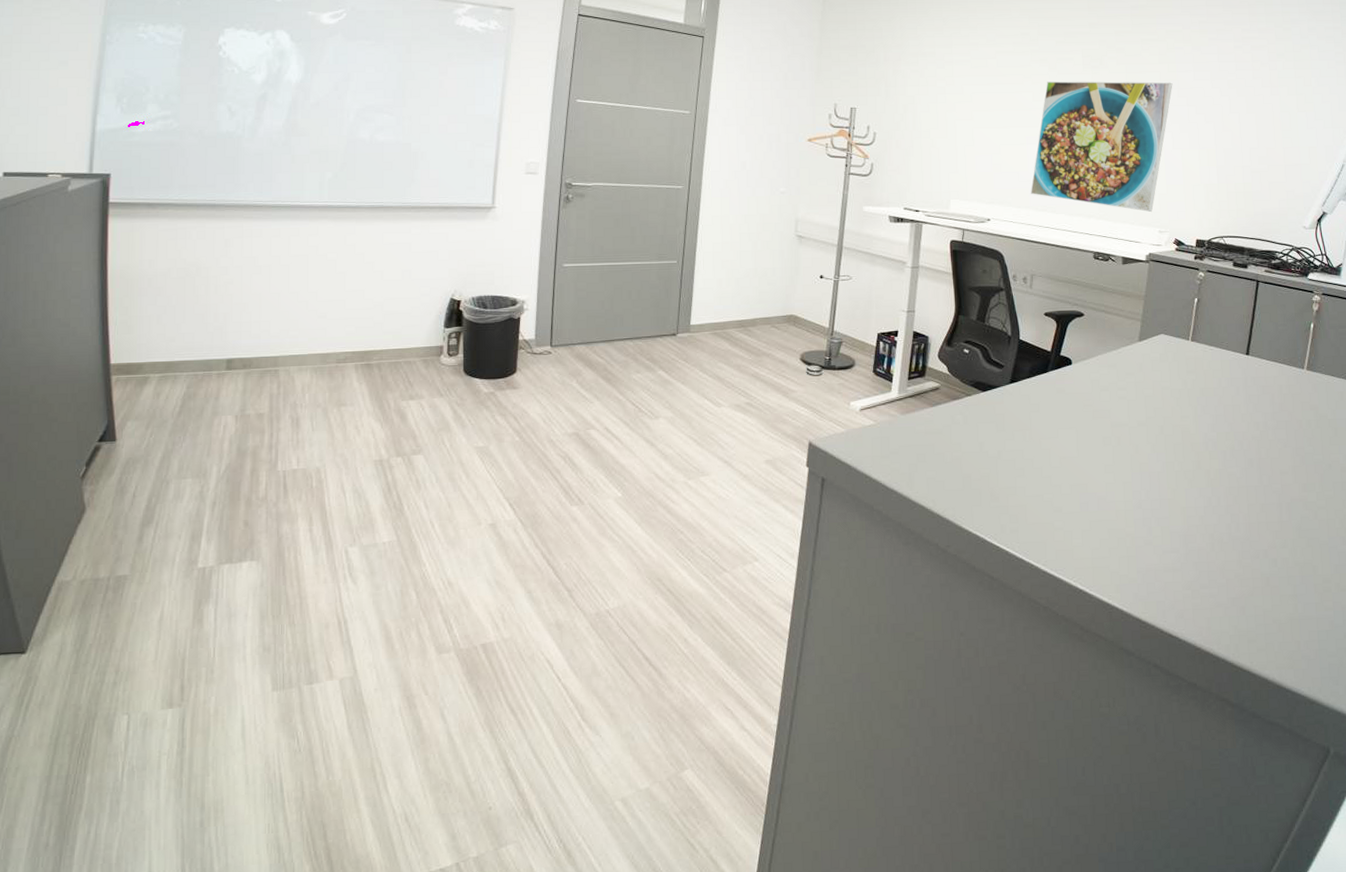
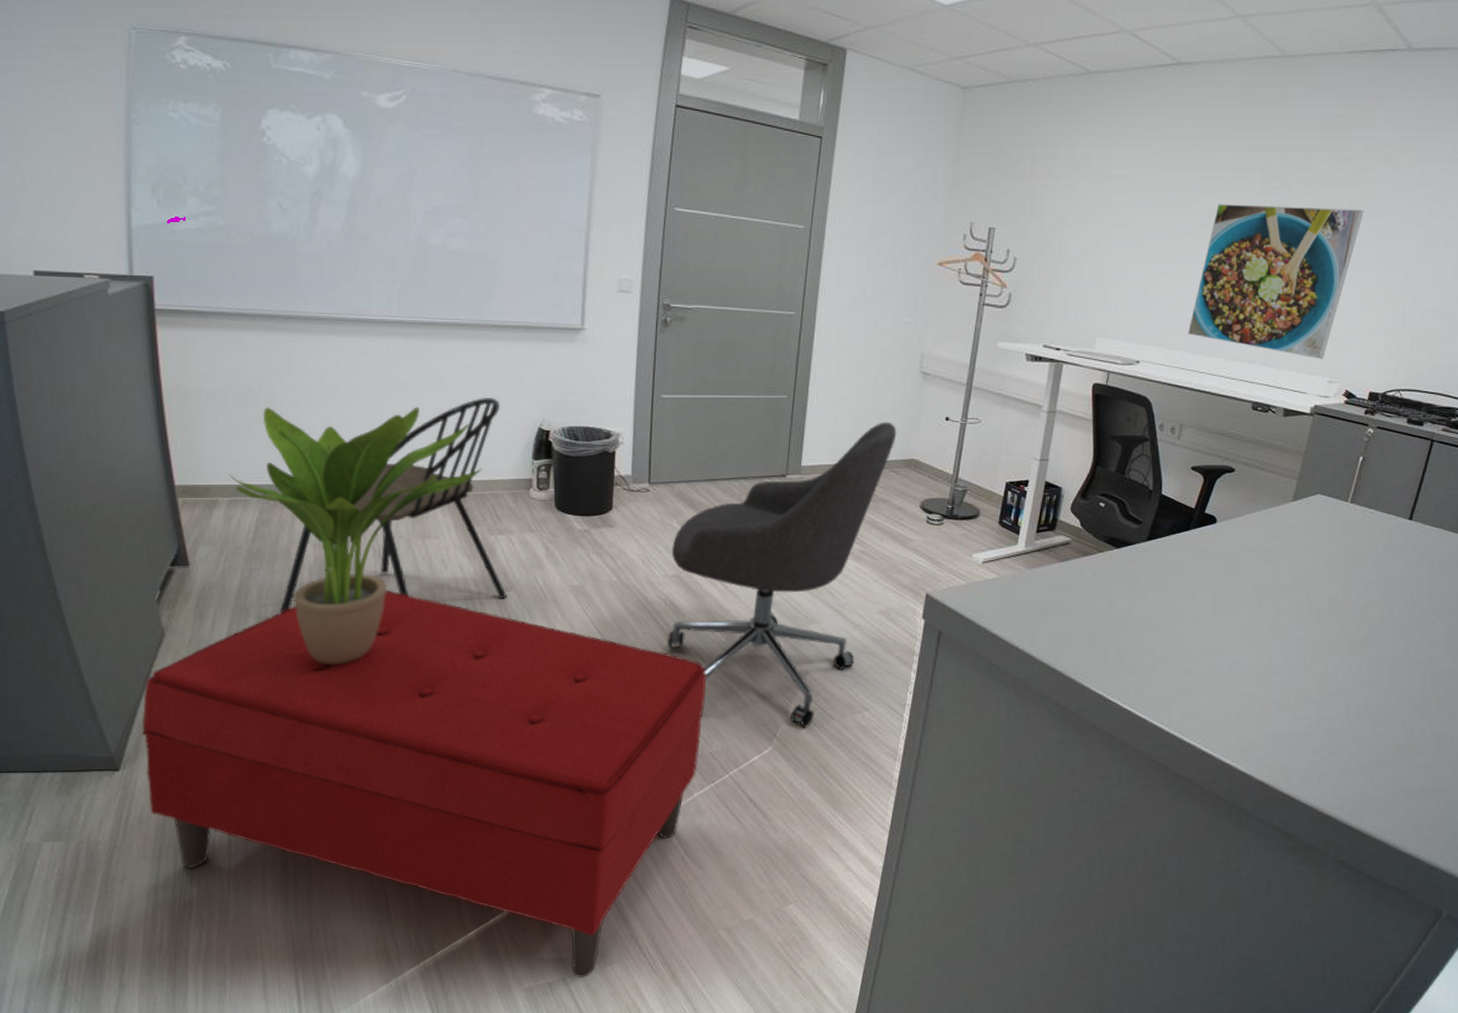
bench: none [52,458,603,863] -> present [142,590,707,978]
potted plant: none [162,282,397,535] -> present [229,406,482,664]
chair: none [197,272,417,485] -> present [279,398,507,613]
chair: none [566,281,777,582] -> present [667,421,897,729]

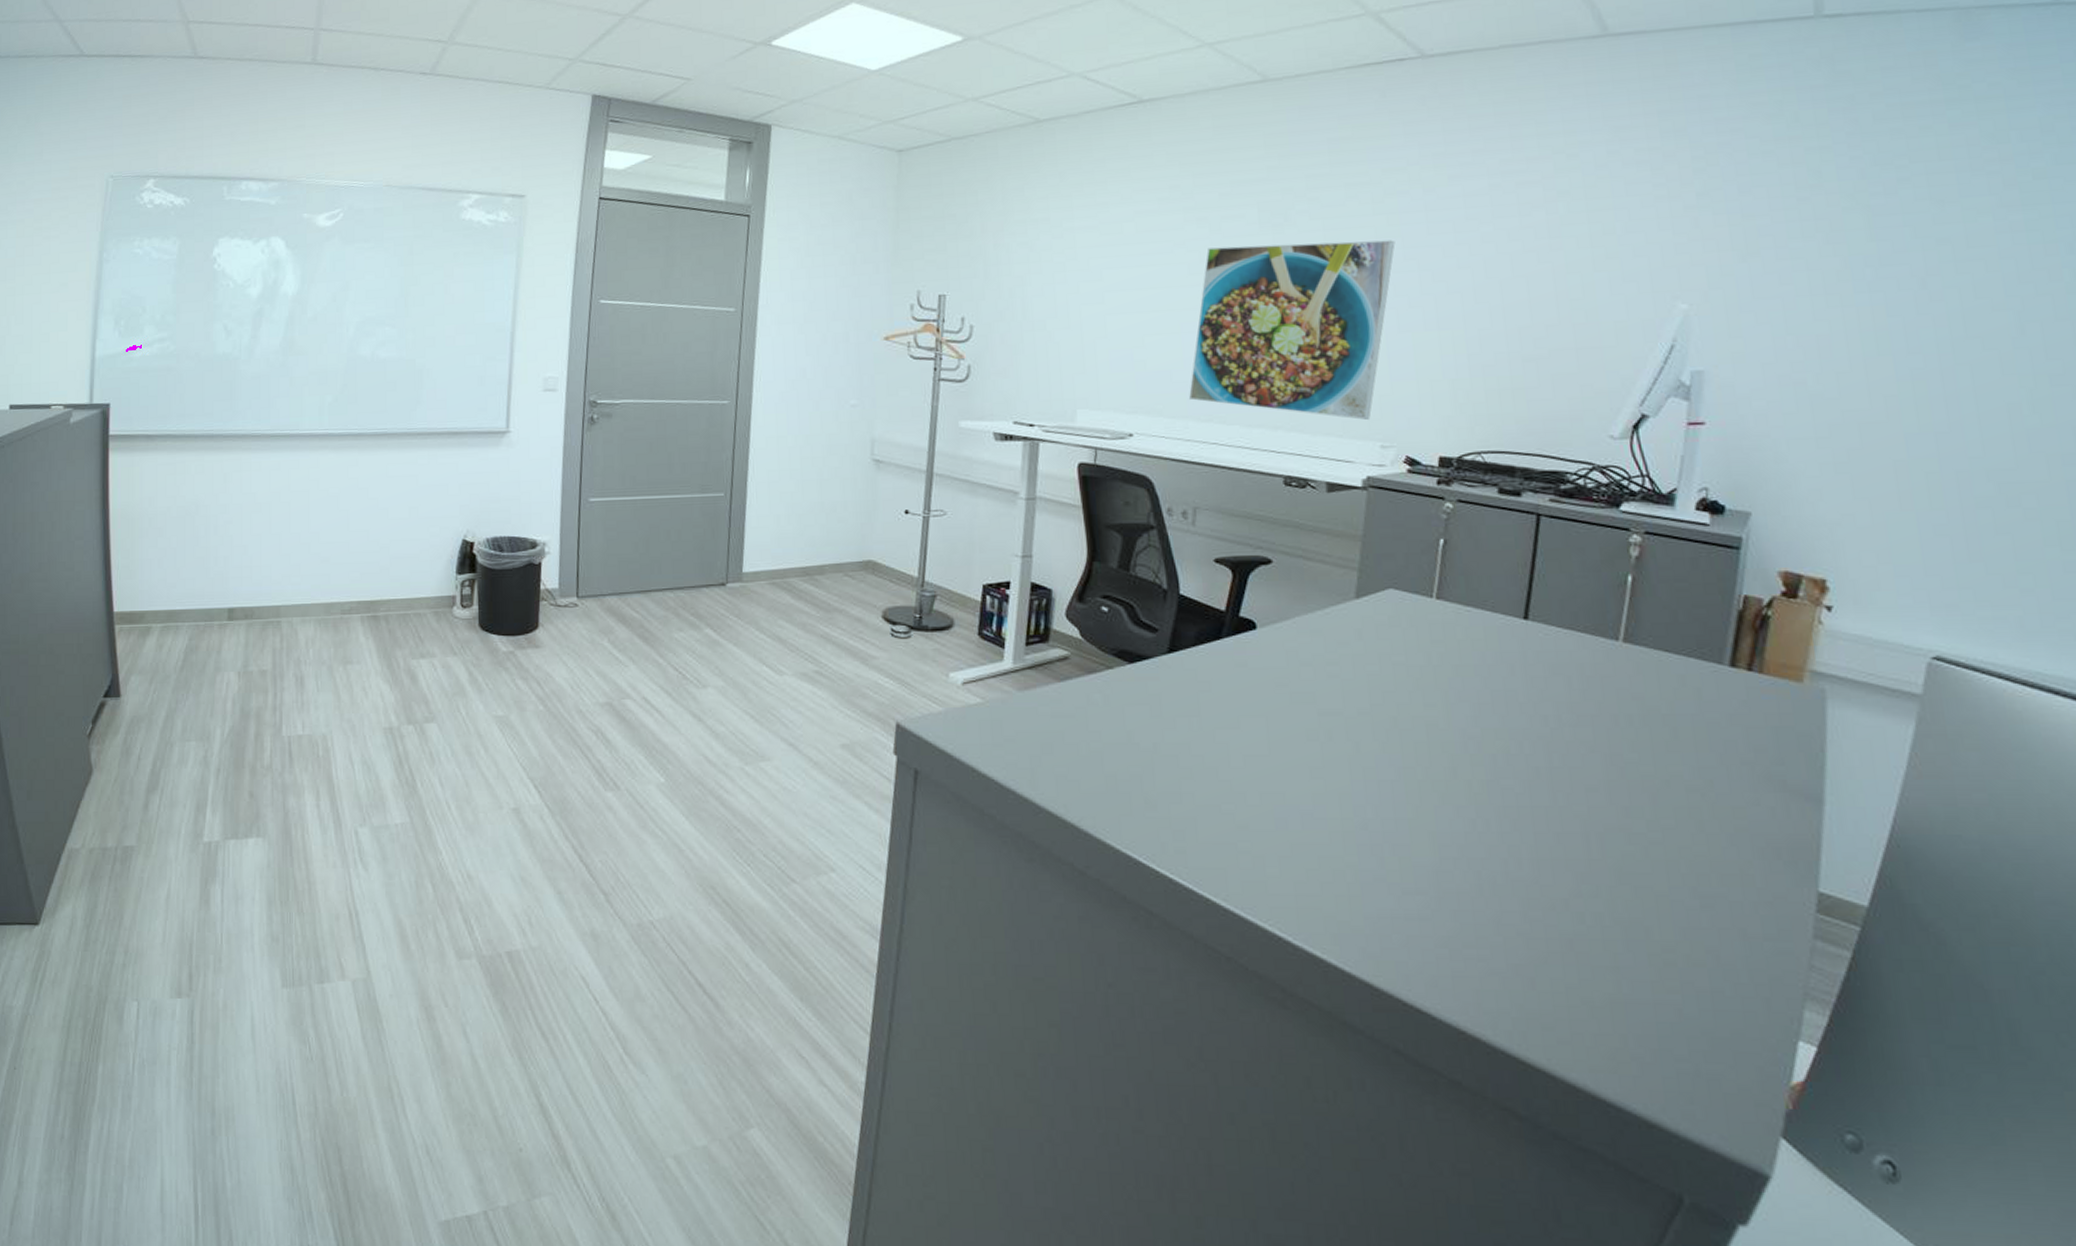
bench: present [142,590,707,978] -> none [63,722,645,1214]
potted plant: present [229,406,482,664] -> none [163,521,405,807]
chair: present [279,398,507,613] -> none [201,509,428,748]
chair: present [667,421,897,729] -> none [599,518,849,893]

